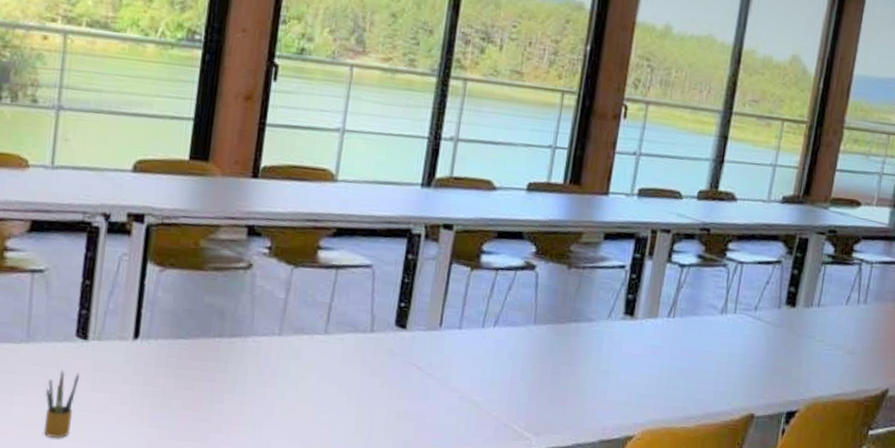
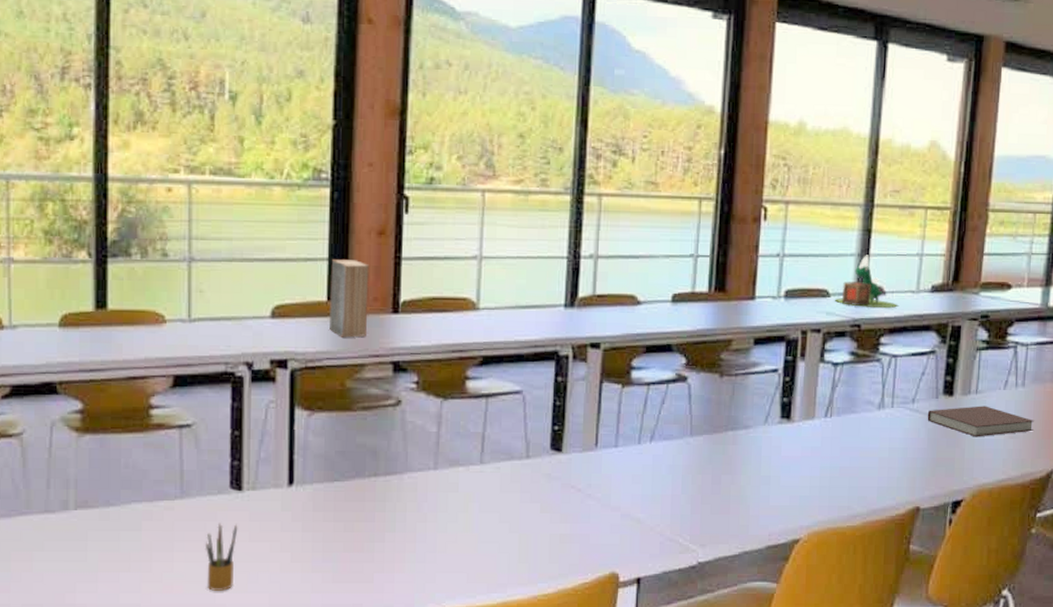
book: none [189,119,234,198] -> present [330,258,369,338]
plant pot: none [687,160,748,215] -> present [835,255,898,308]
notebook: none [768,319,873,350] -> present [927,406,1034,437]

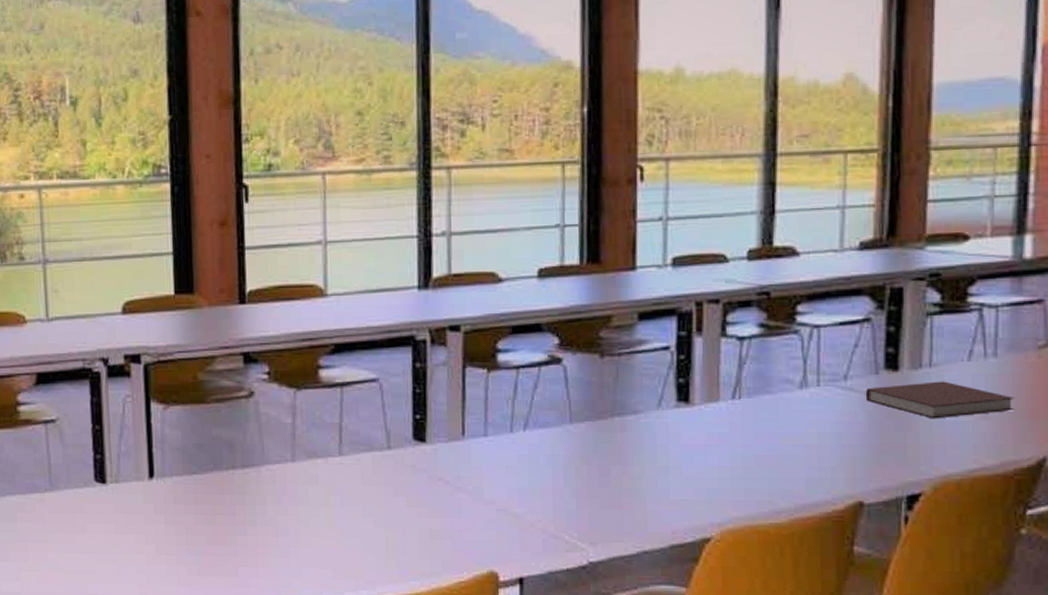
pencil box: present [205,523,238,591] -> none [75,515,105,581]
book: present [330,258,369,338] -> none [176,251,215,330]
plant pot: present [835,255,898,308] -> none [735,211,817,272]

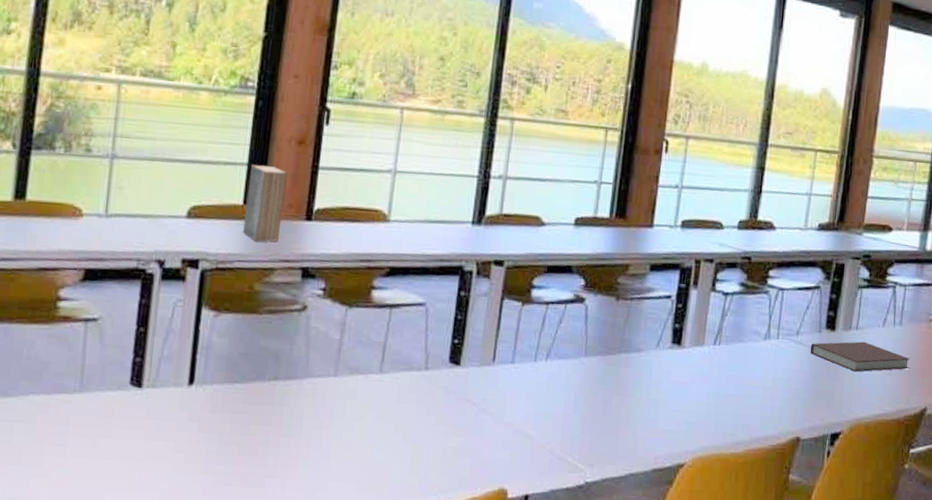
book: none [176,251,215,330] -> present [243,164,287,242]

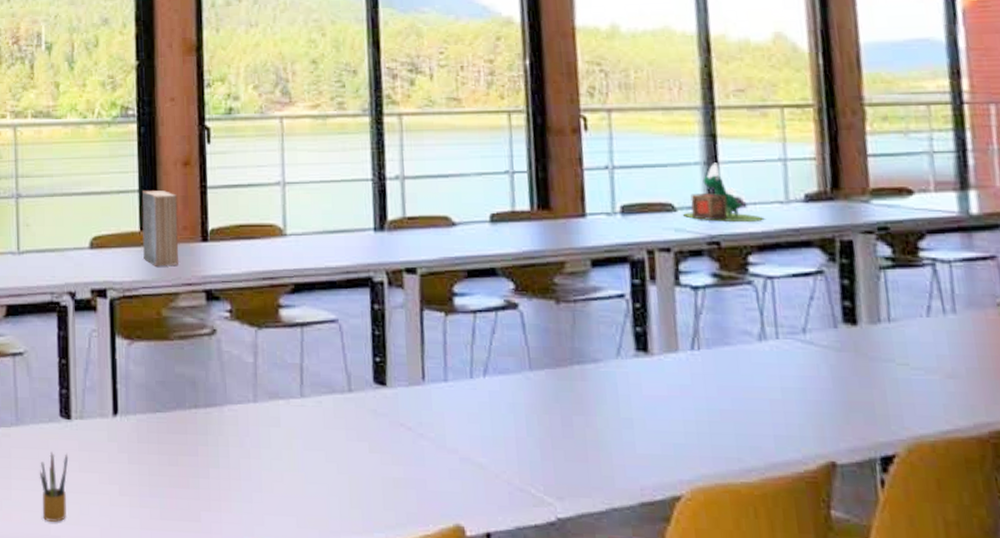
pencil box: none [96,419,134,489] -> present [39,451,69,522]
plant pot: none [728,191,787,243] -> present [683,162,765,222]
notebook: present [810,341,910,372] -> none [825,337,981,376]

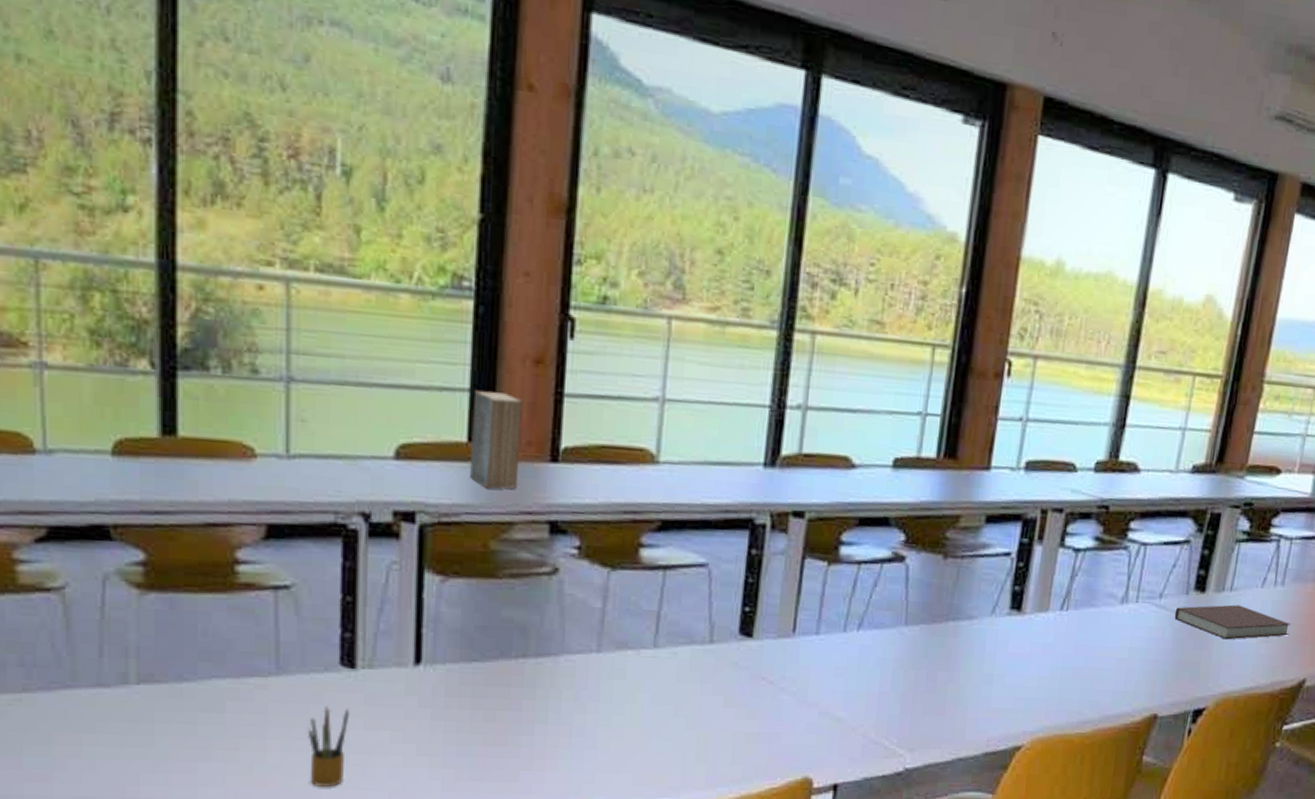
plant pot: present [683,162,765,222] -> none [1082,425,1153,489]
notebook: none [825,337,981,376] -> present [1174,604,1291,640]

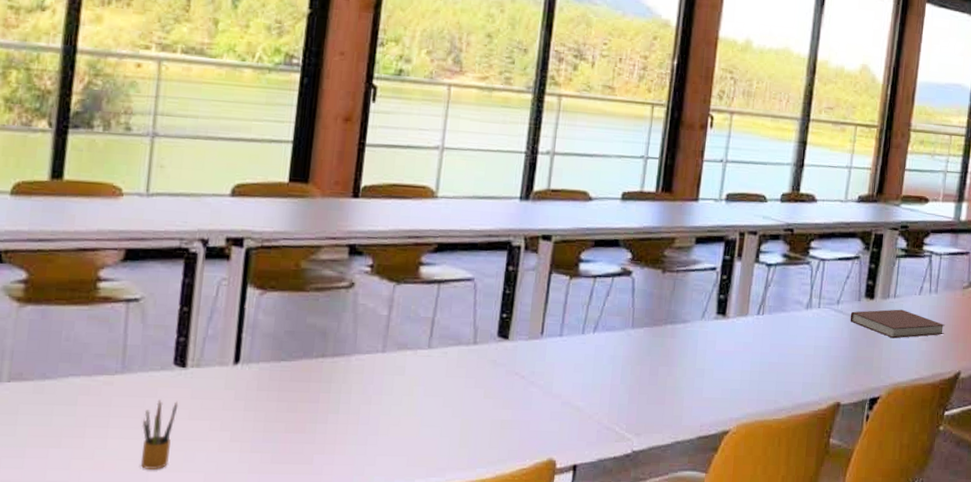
book: present [470,389,522,489] -> none [289,141,333,219]

